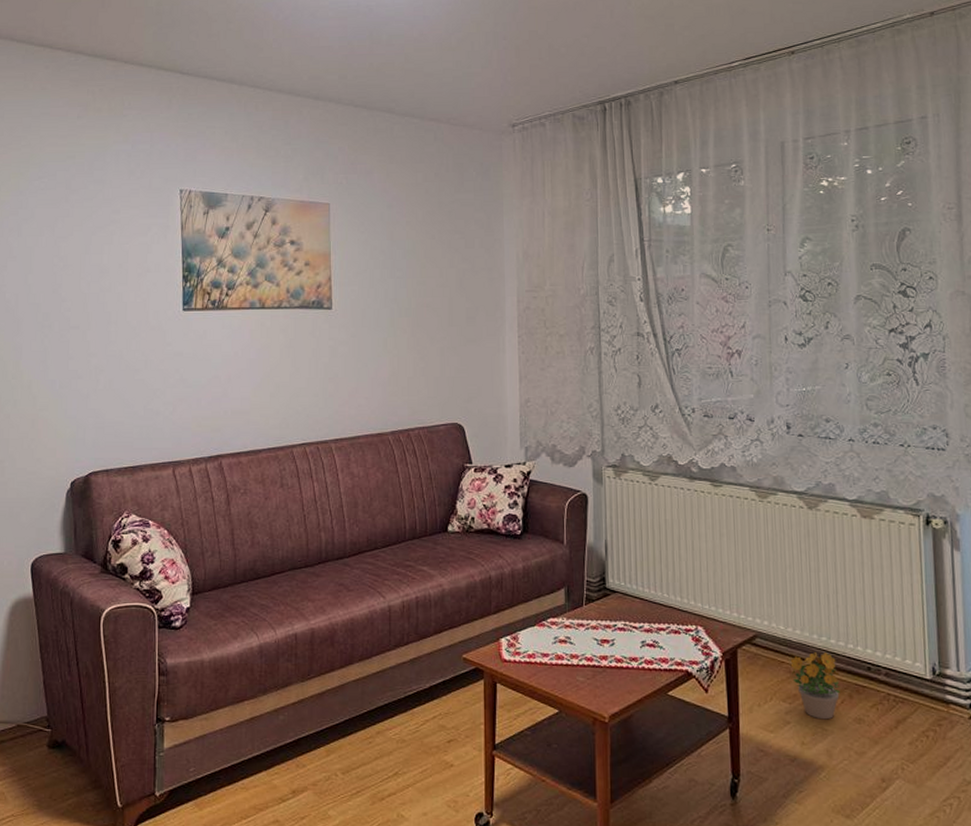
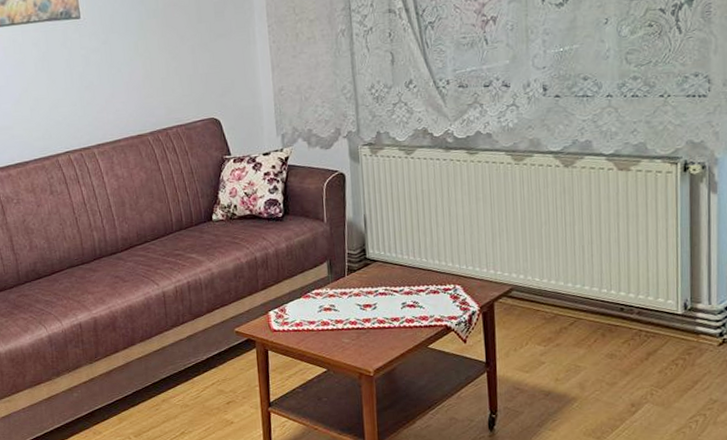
flowerpot: present [790,652,841,720] -> none [545,298,594,358]

